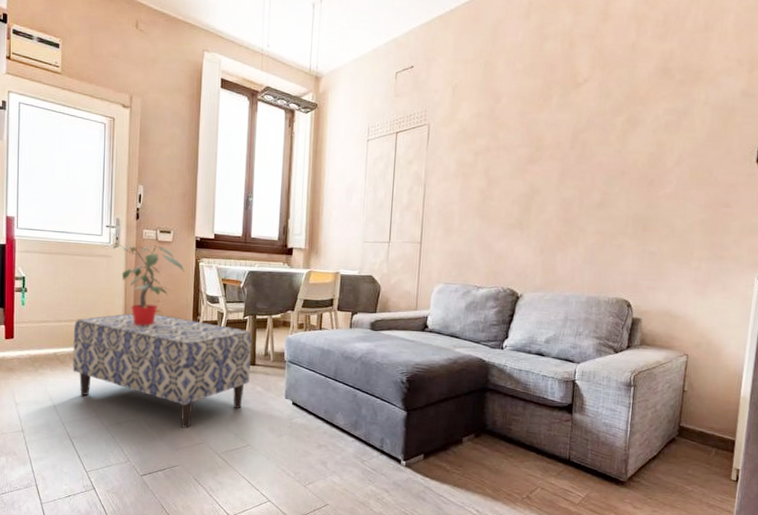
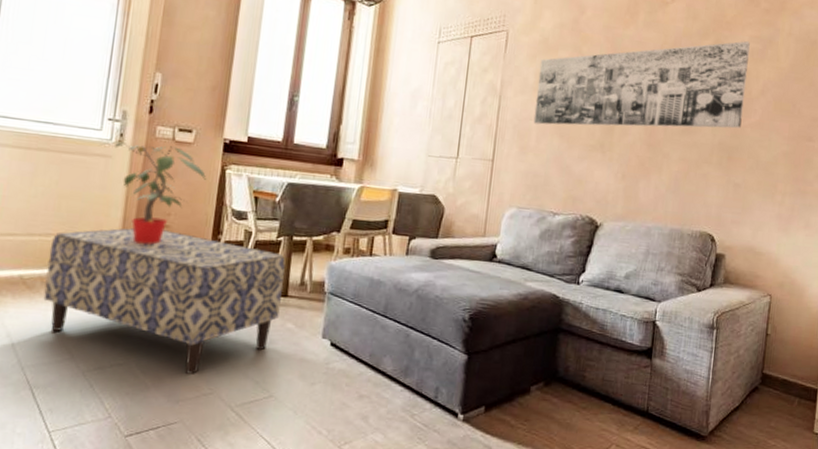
wall art: none [456,114,664,208] -> present [533,41,750,128]

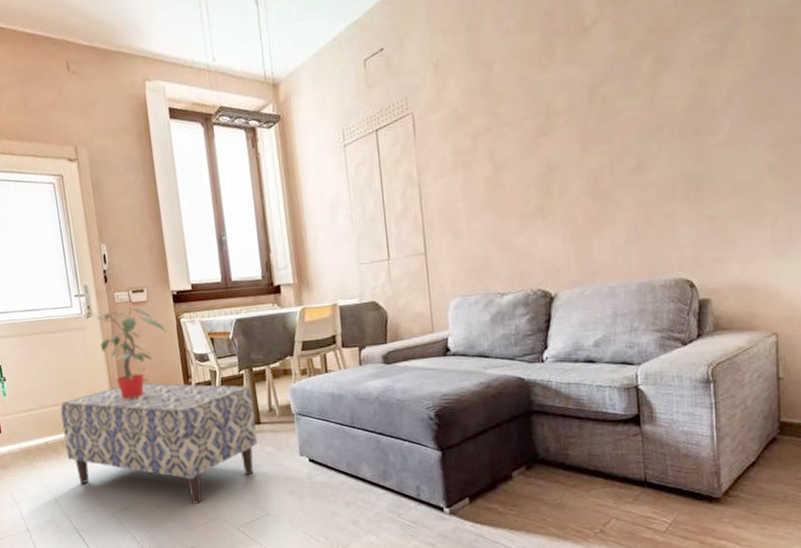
wall art: present [533,41,750,128] -> none [454,44,706,205]

